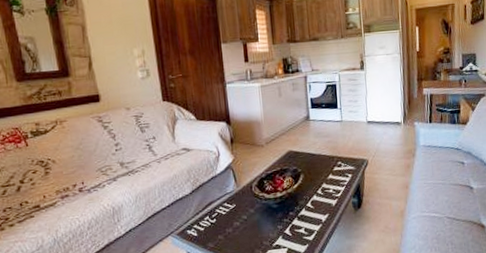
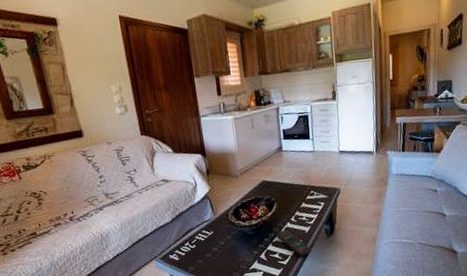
remote control: none [302,203,339,232] -> present [276,229,312,257]

